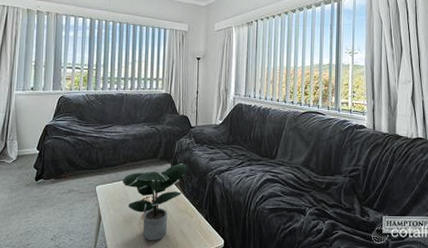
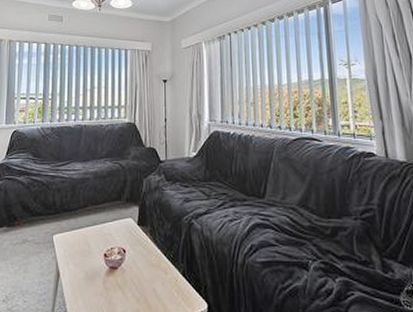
potted plant: present [123,163,187,241] -> none [83,206,157,304]

